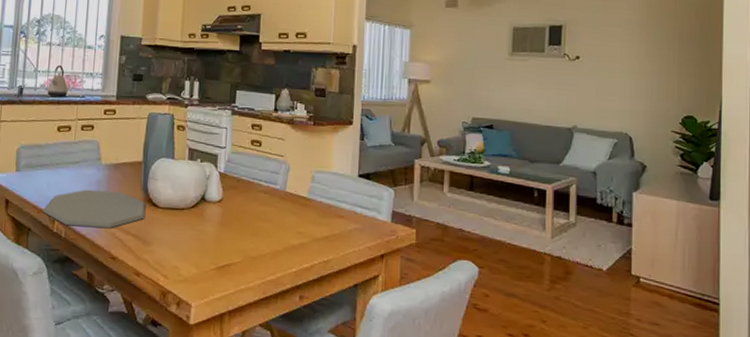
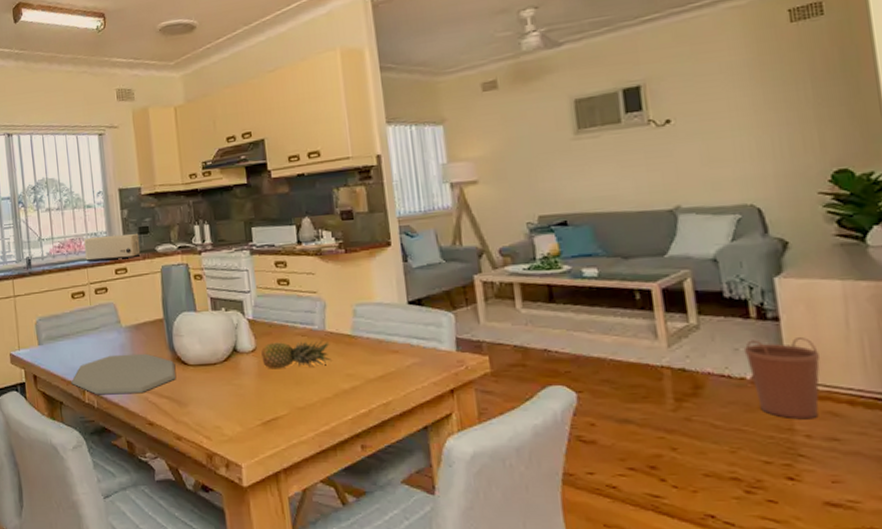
kettle: present [46,64,68,98] -> none [53,229,76,264]
toaster: none [77,76,133,102] -> present [84,233,141,262]
fruit: none [226,196,288,222] -> present [261,340,332,369]
basket: none [604,239,654,307] -> present [743,337,820,420]

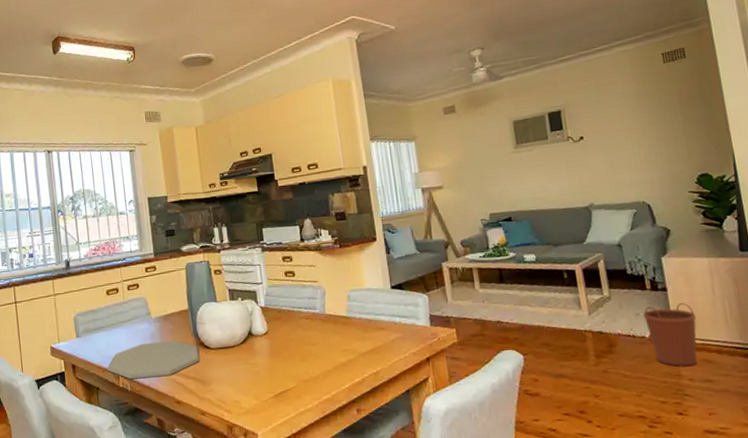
toaster: present [84,233,141,262] -> none [117,236,168,262]
fruit: present [261,340,332,369] -> none [272,322,331,349]

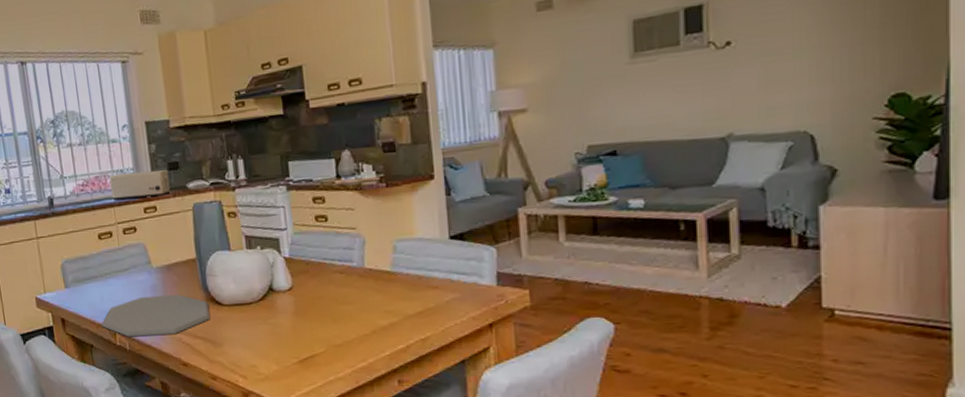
toaster: none [117,236,168,262] -> present [109,169,171,201]
basket: present [642,303,697,367] -> none [782,265,854,345]

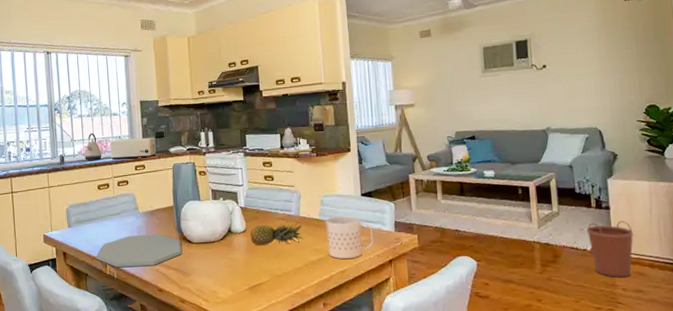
kettle: none [77,166,101,204] -> present [83,132,102,161]
fruit: none [298,277,370,308] -> present [250,223,304,246]
mug: none [400,265,467,324] -> present [326,215,373,260]
basket: none [782,265,854,345] -> present [586,221,633,278]

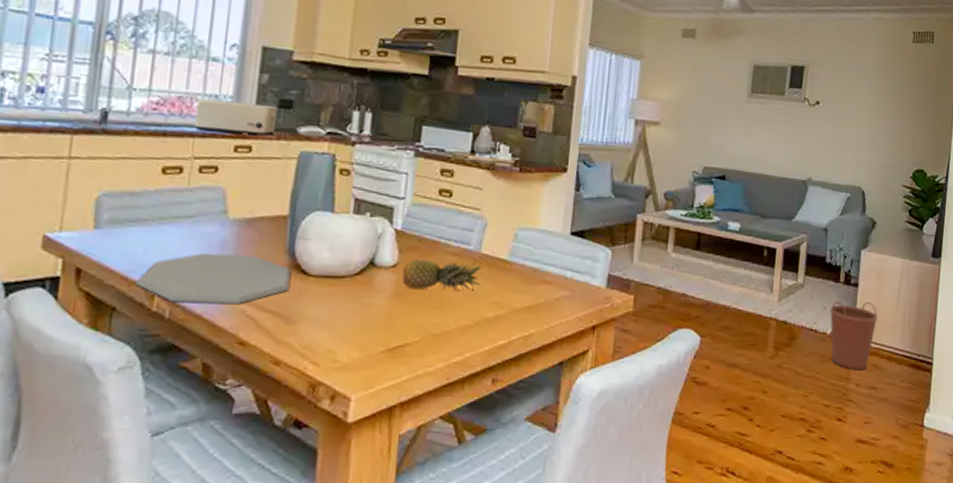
kettle: present [83,132,102,161] -> none [145,81,181,127]
mug: present [326,215,373,260] -> none [511,258,578,320]

